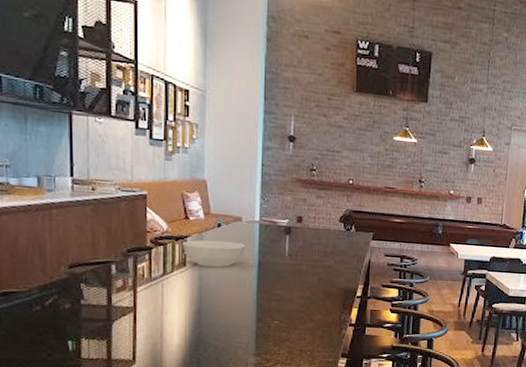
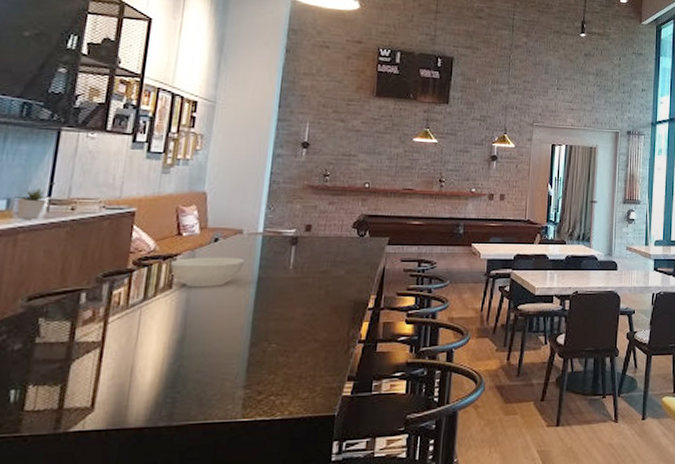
potted plant: none [46,168,70,198] -> present [16,188,48,220]

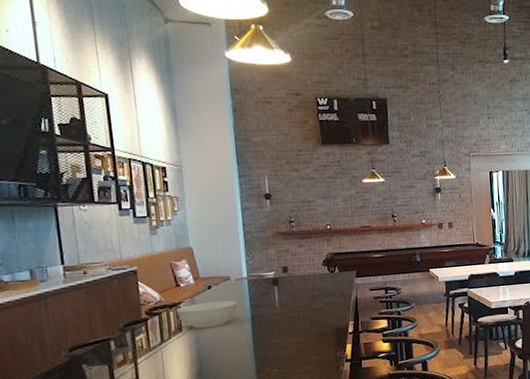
potted plant: present [16,188,48,220] -> none [38,258,62,286]

